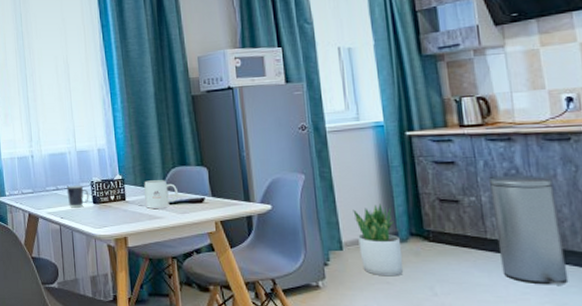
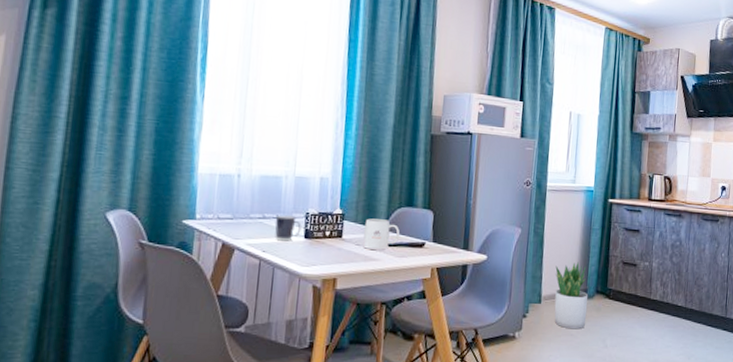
pedal bin: present [489,175,569,285] -> none [656,246,702,340]

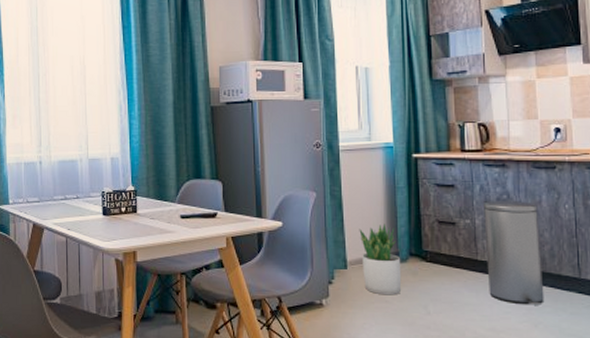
mug: present [274,215,301,241] -> none [75,195,99,219]
mug: present [363,218,401,251] -> none [157,193,192,223]
pedal bin: none [656,246,702,340] -> present [484,200,544,305]

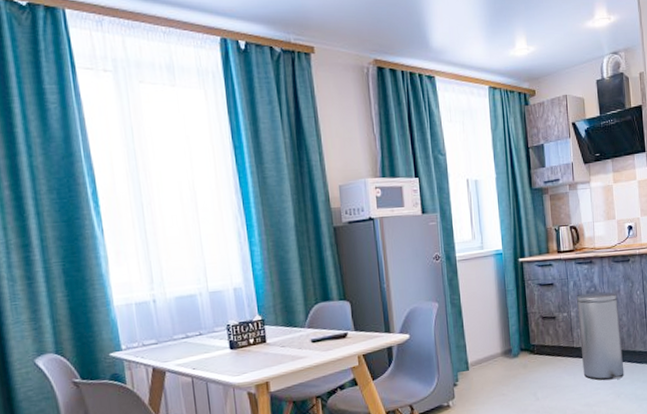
planter: present [359,223,402,295] -> none [477,324,515,390]

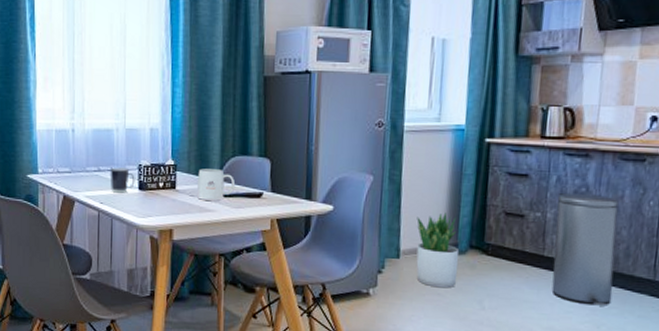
mug: none [198,330,226,356] -> present [110,167,135,193]
mug: none [285,317,322,350] -> present [197,168,236,202]
planter: none [477,324,515,390] -> present [416,212,460,288]

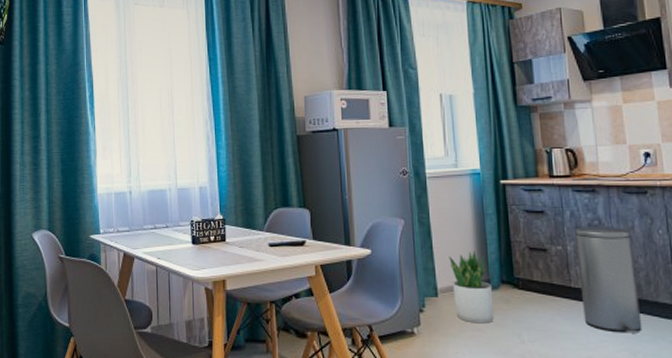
mug: present [110,167,135,193] -> none [165,224,188,248]
mug: present [197,168,236,202] -> none [245,221,280,252]

